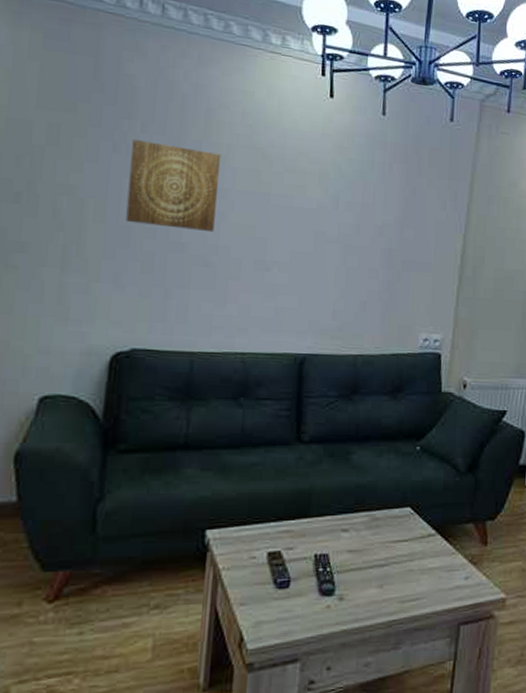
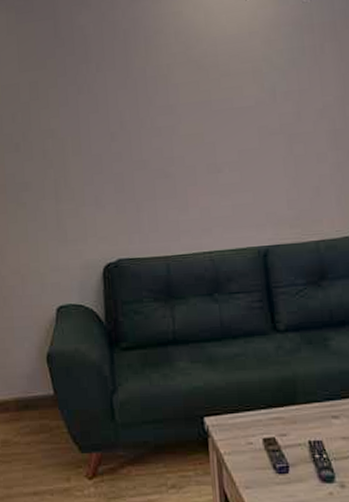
wall art: present [125,139,221,232] -> none [92,74,168,151]

